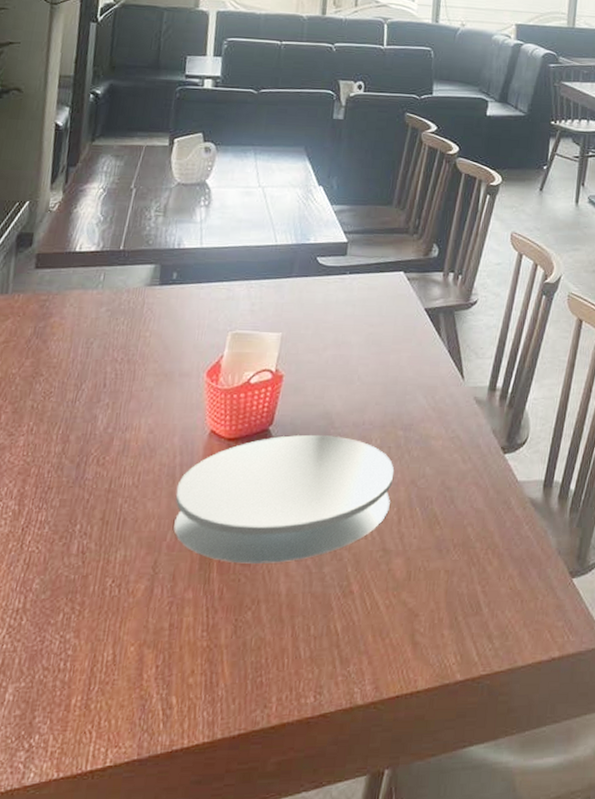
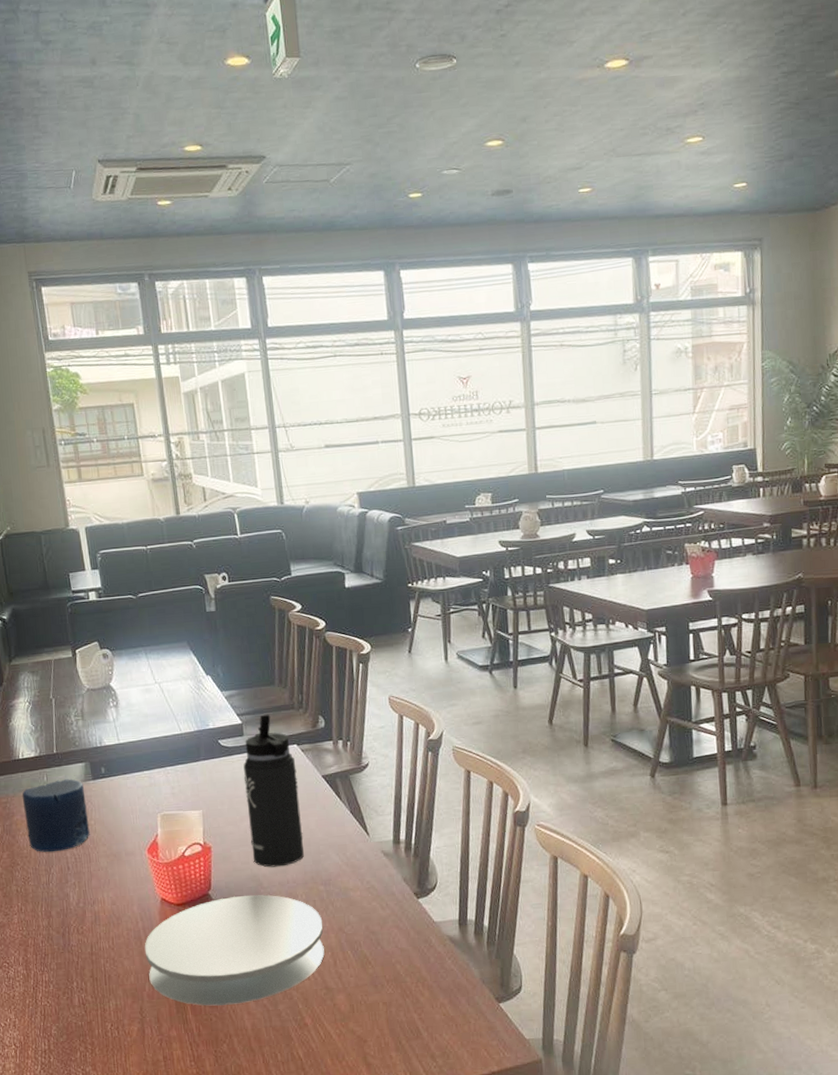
candle: none [62,281,147,365] -> present [22,779,90,853]
thermos bottle: none [329,235,398,405] -> present [243,714,304,867]

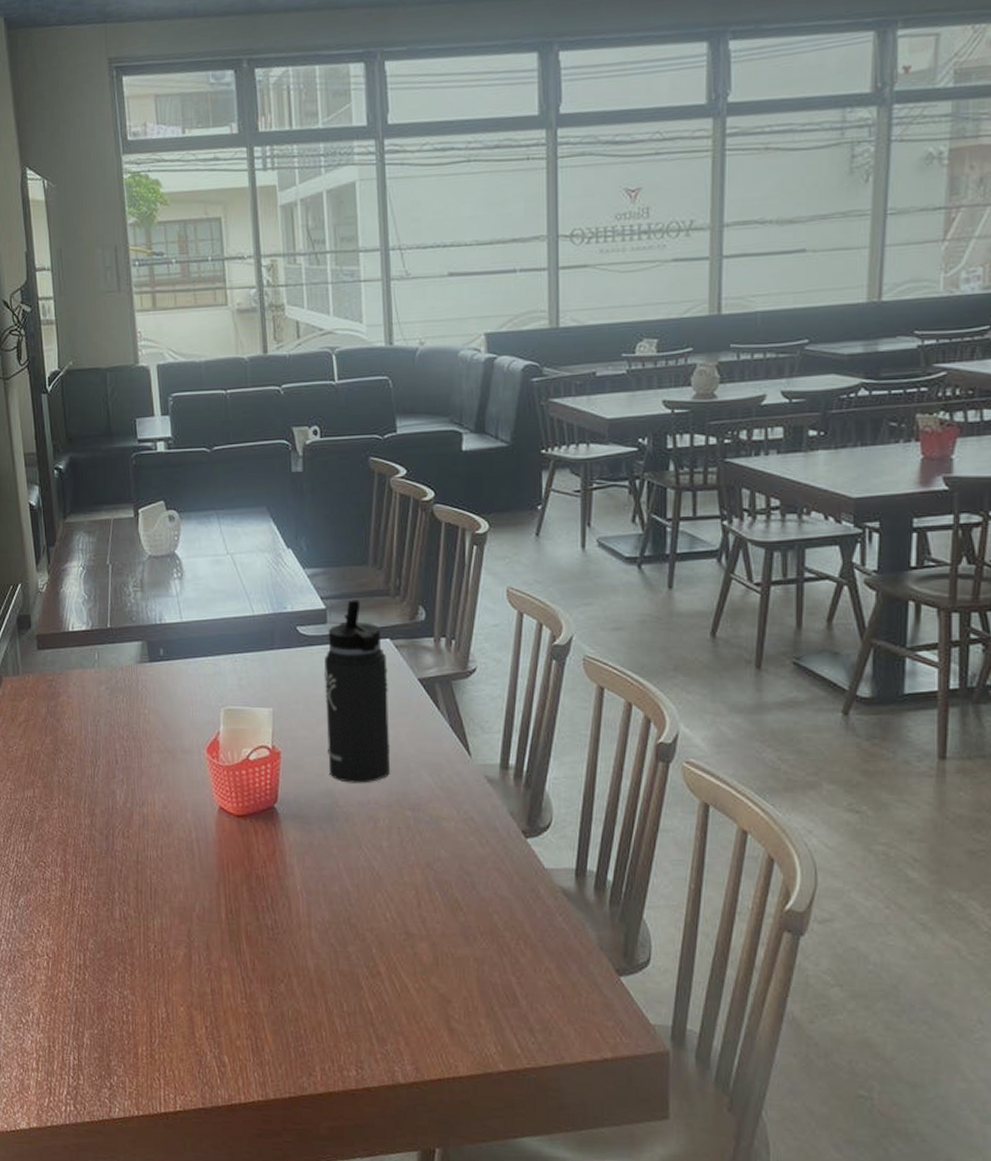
candle: present [22,779,90,853] -> none [69,659,143,742]
plate: present [144,895,325,1006] -> none [197,813,408,940]

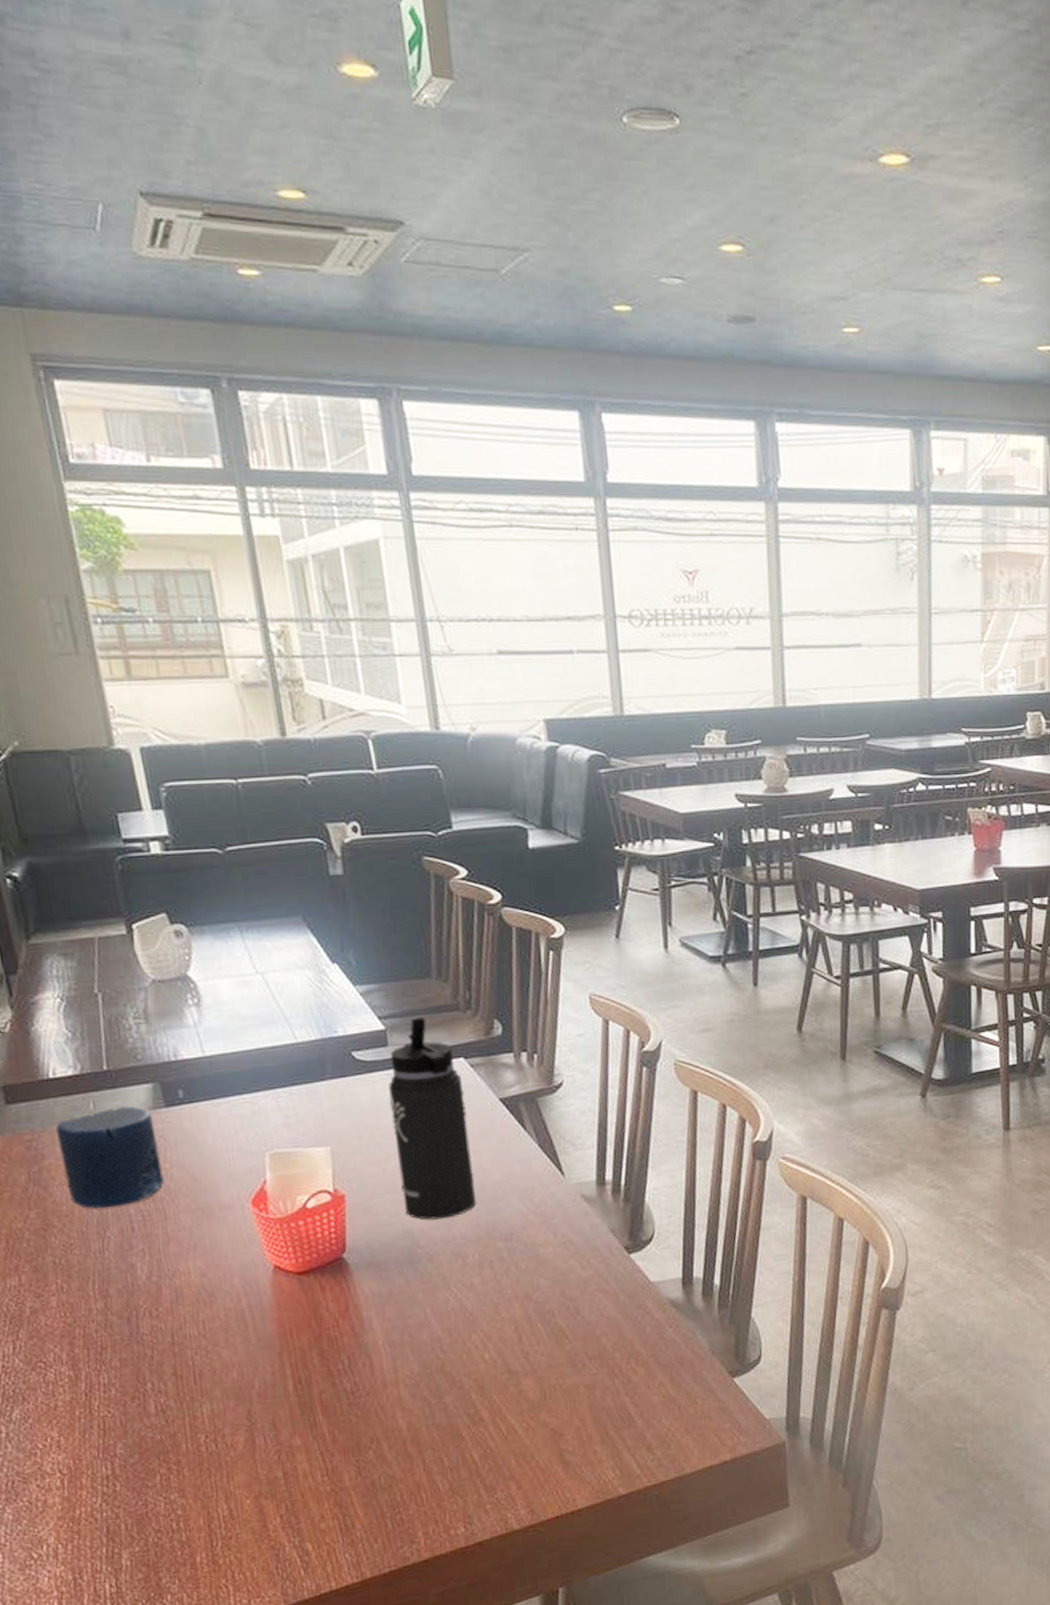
candle: none [69,659,143,742] -> present [55,1106,164,1209]

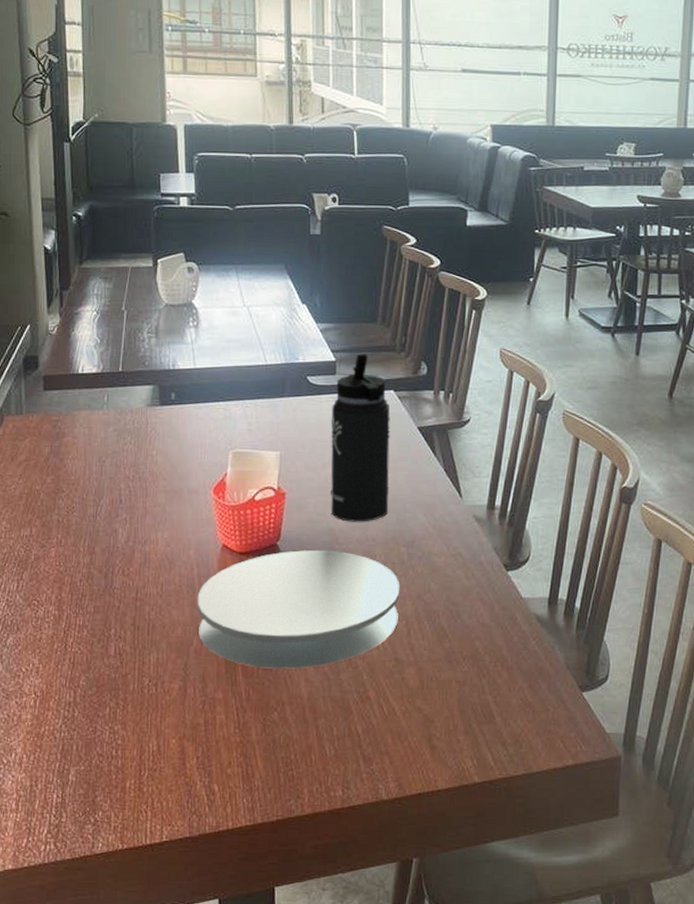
candle: present [55,1106,164,1209] -> none [76,401,150,482]
plate: none [251,1256,506,1404] -> present [197,550,400,669]

